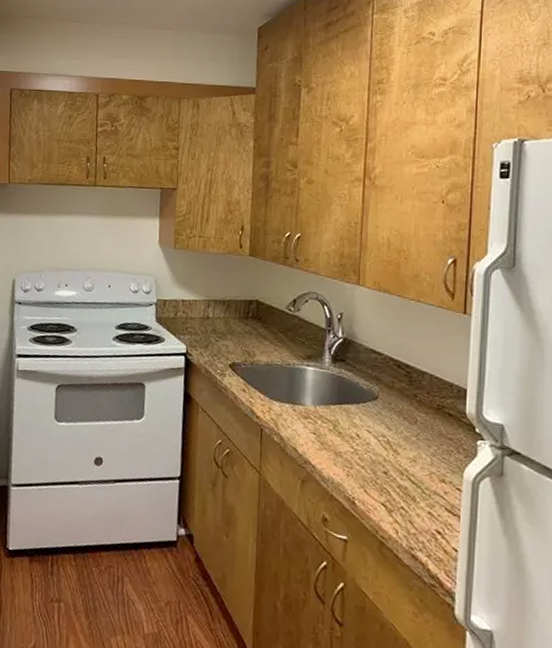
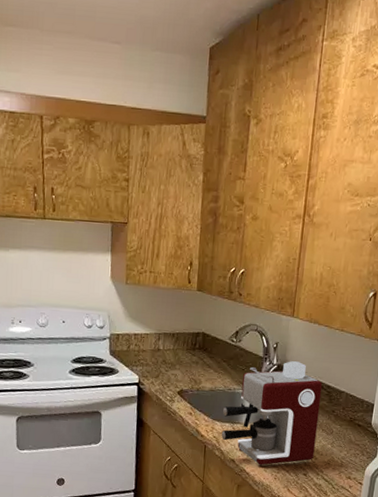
coffee maker: none [280,334,400,458] -> present [221,361,323,466]

